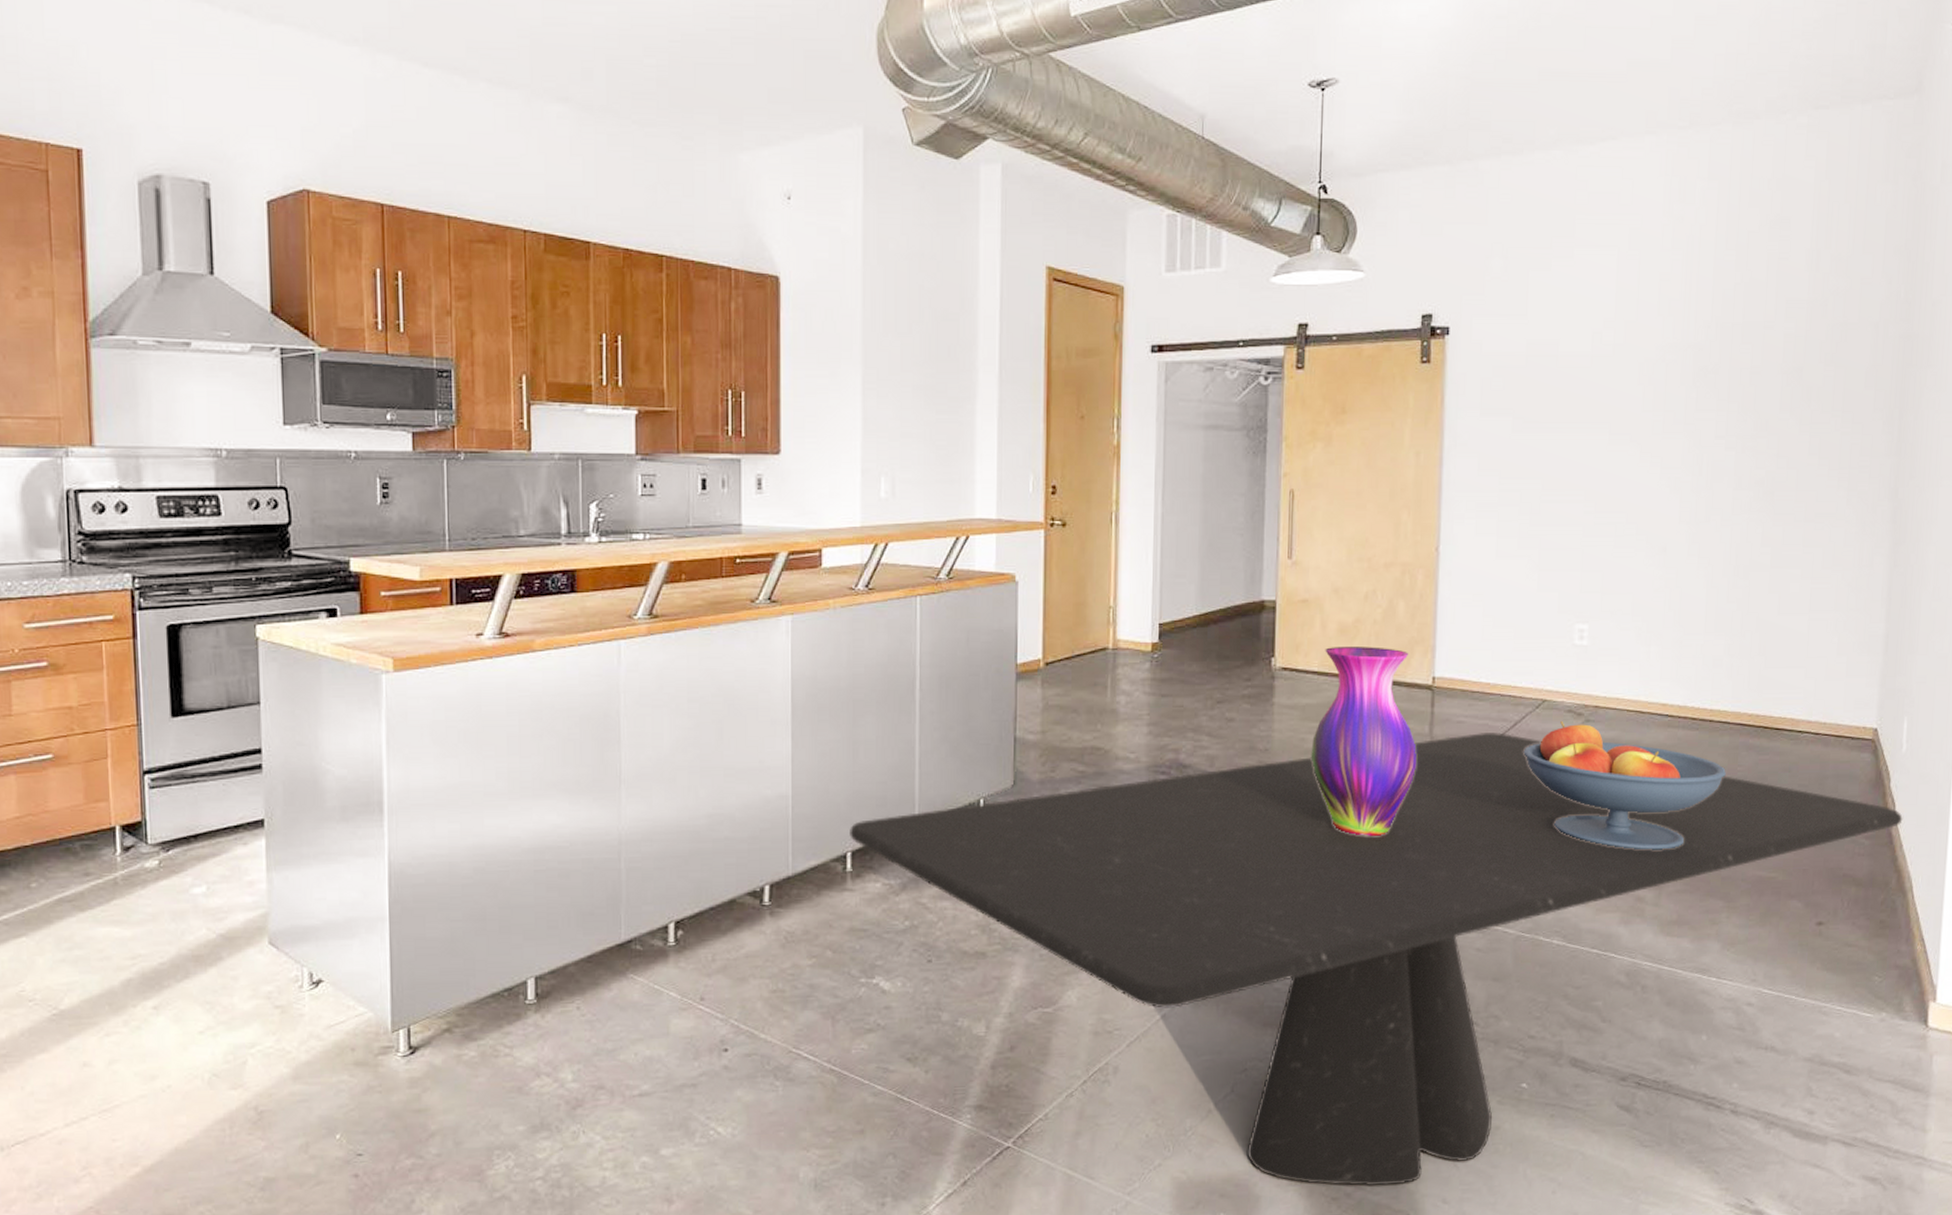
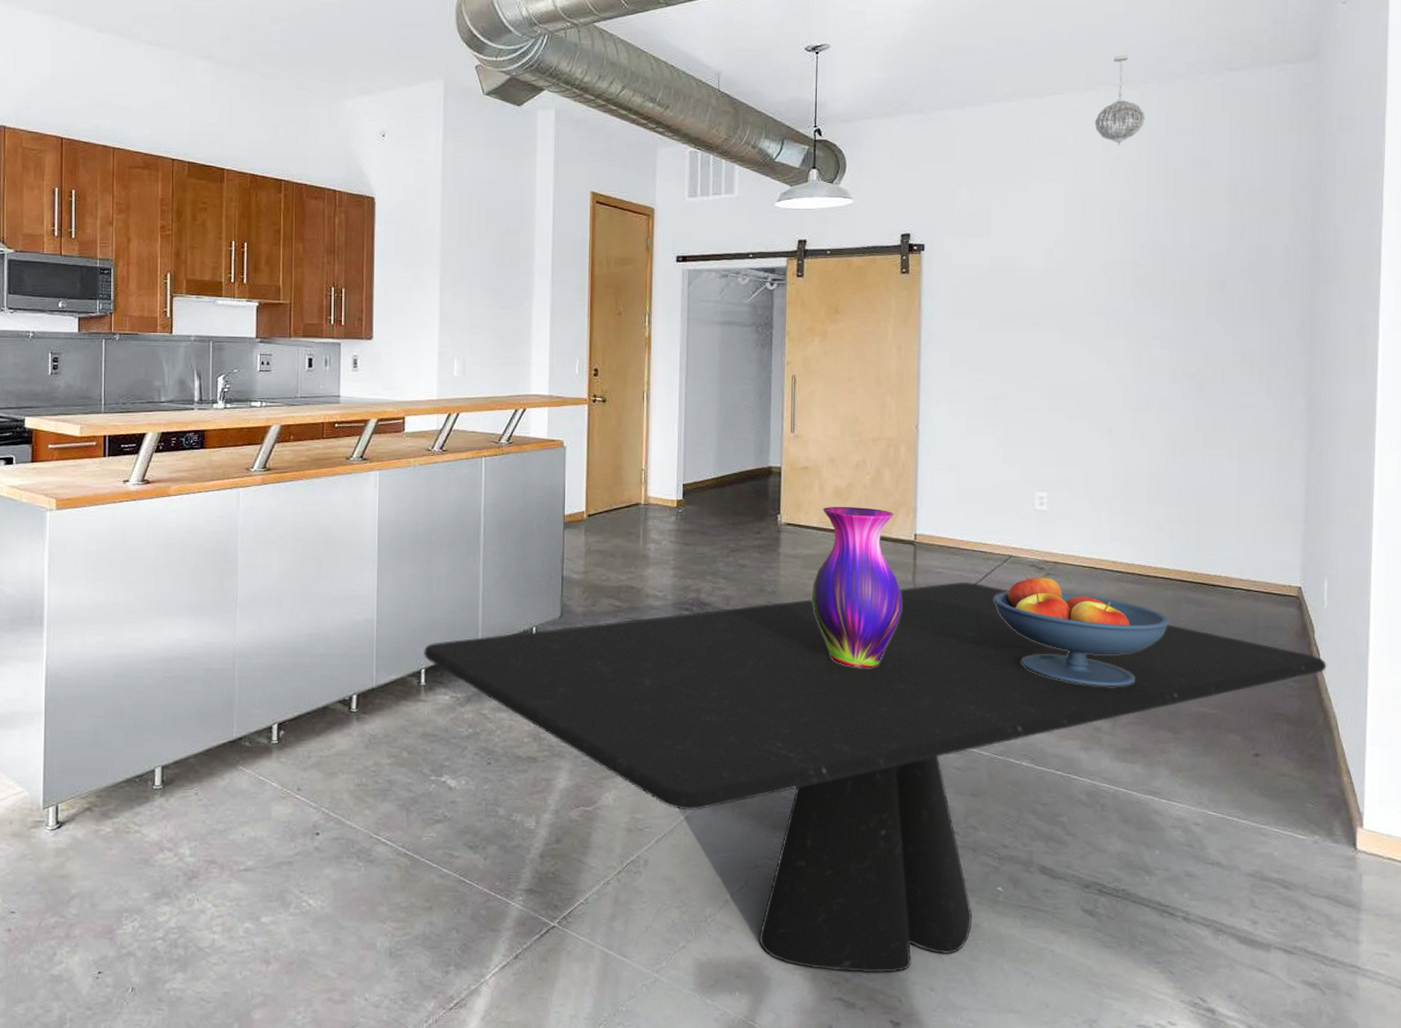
pendant light: none [1655,89,1715,203] -> present [1095,54,1145,146]

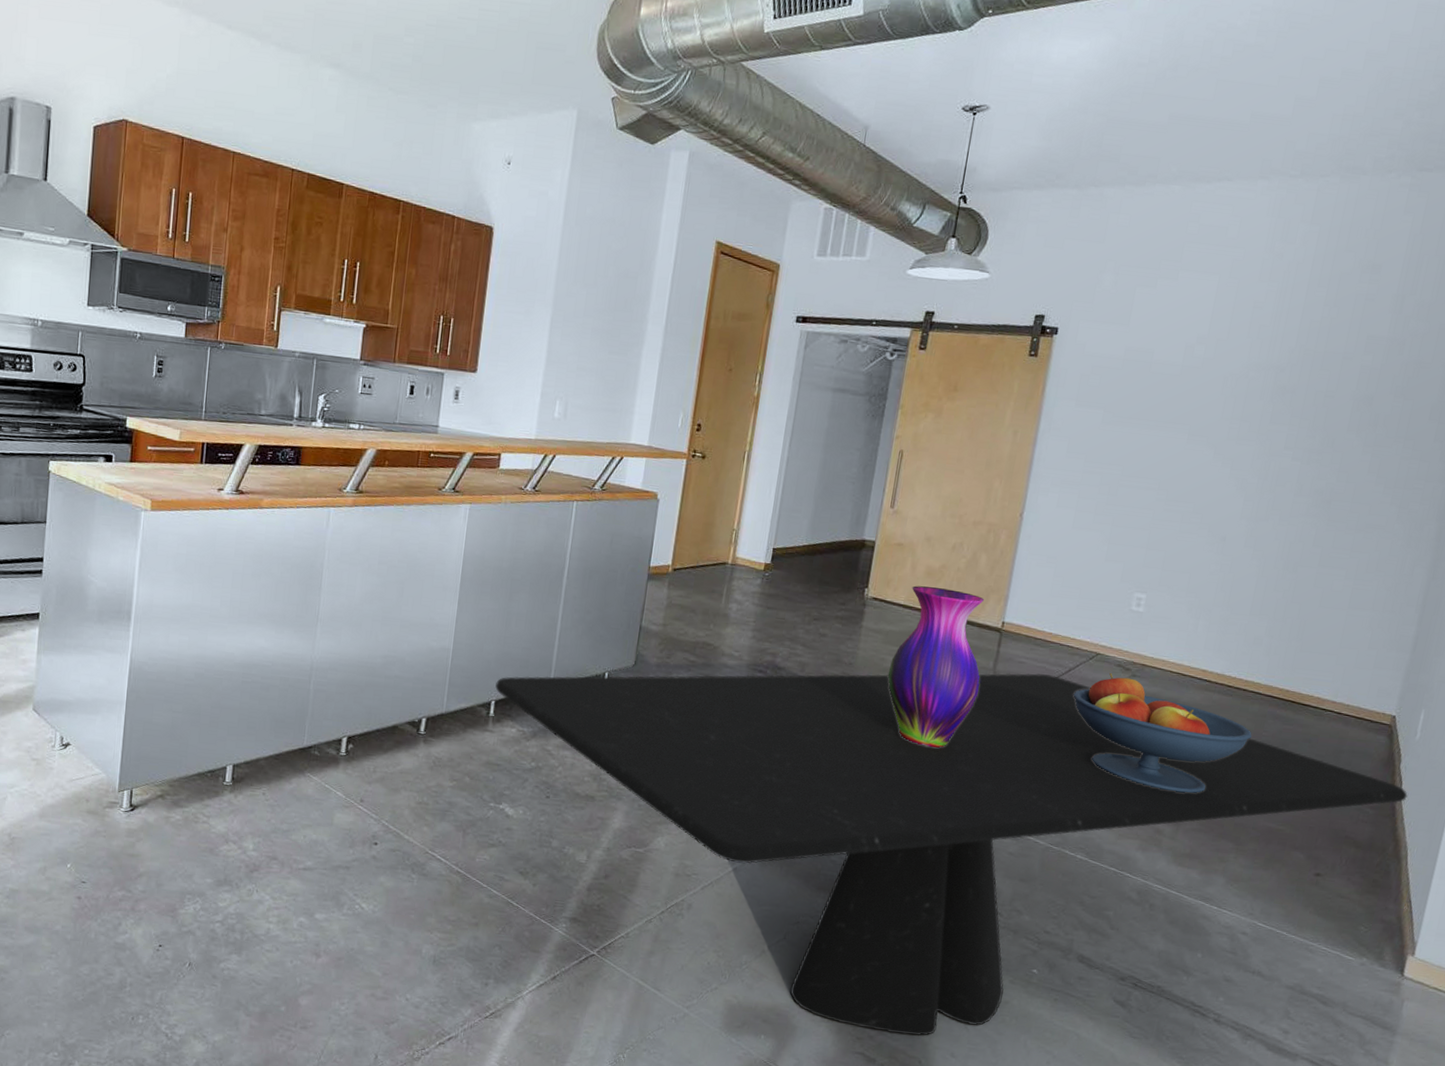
pendant light: present [1095,54,1145,146] -> none [1262,143,1319,242]

